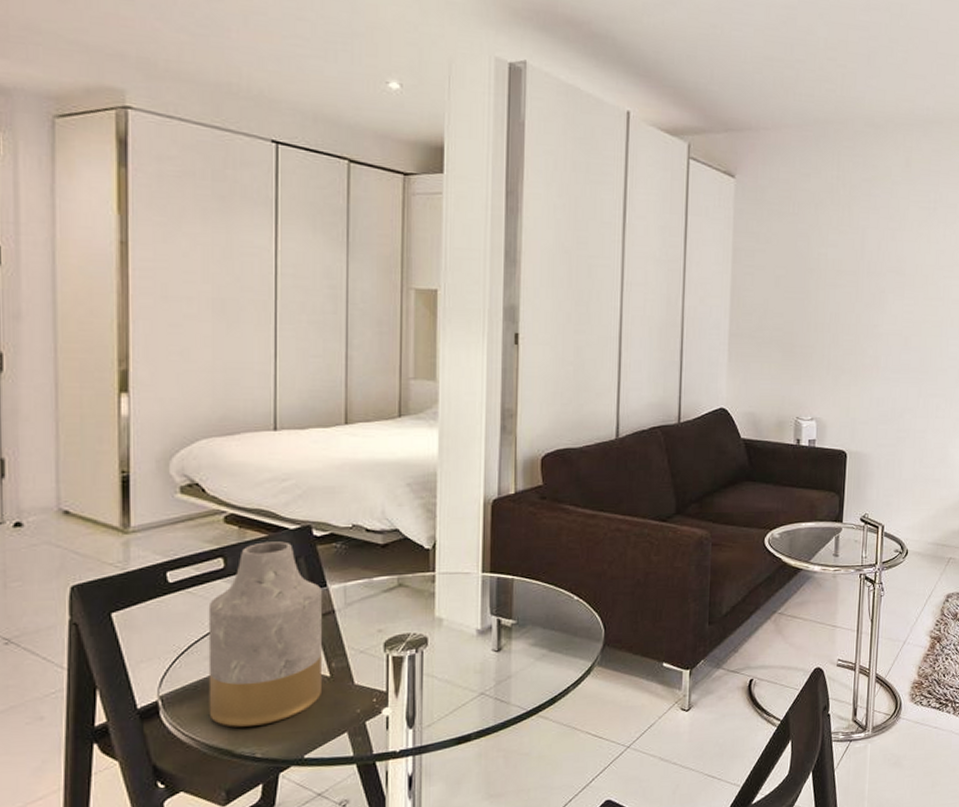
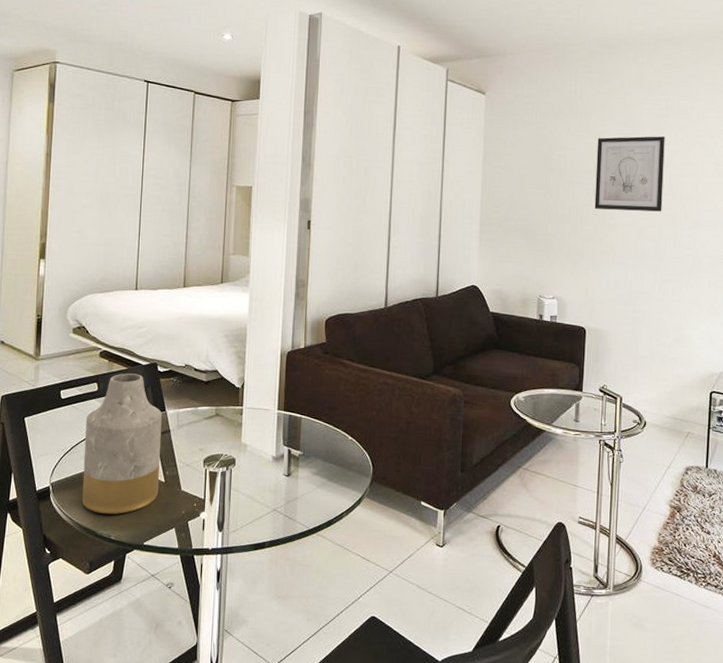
wall art: none [857,232,933,319] -> present [594,136,665,212]

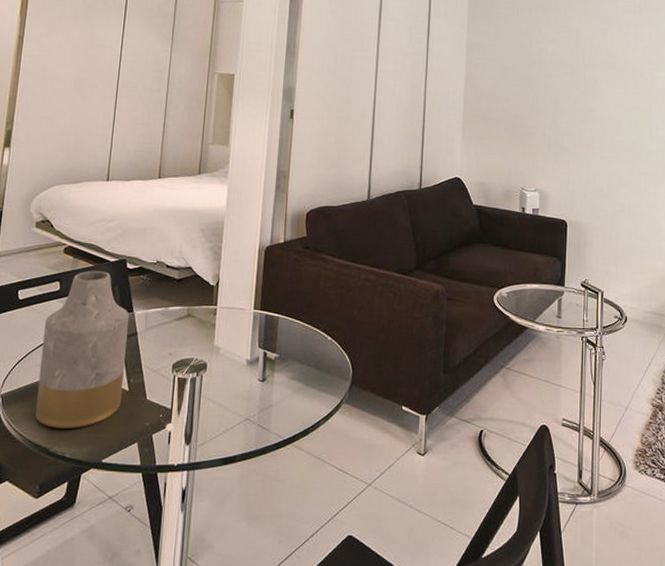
wall art: present [594,136,665,212] -> none [574,32,639,106]

